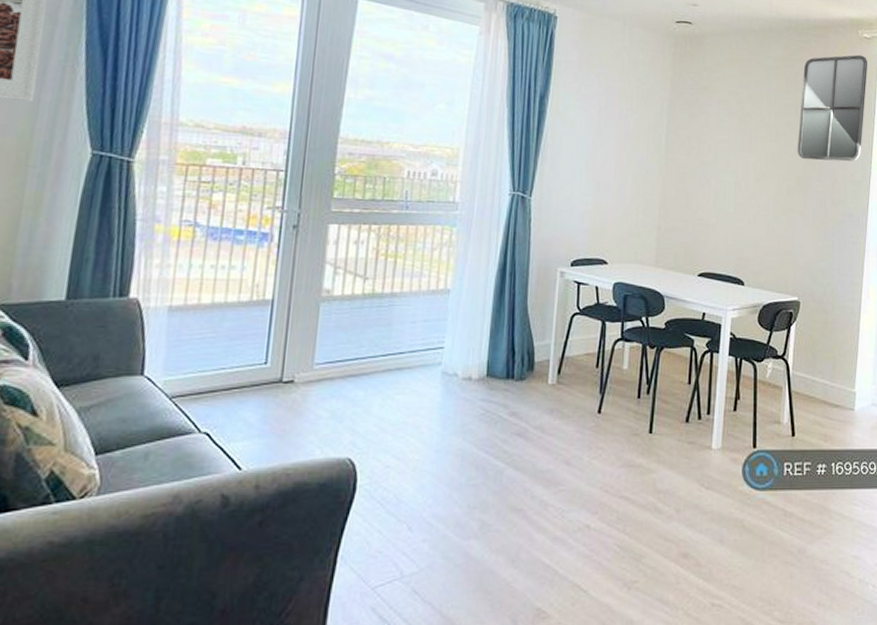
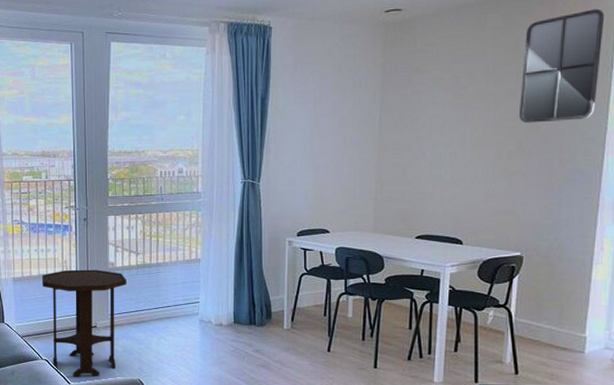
side table: none [216,297,346,459] -> present [42,269,127,377]

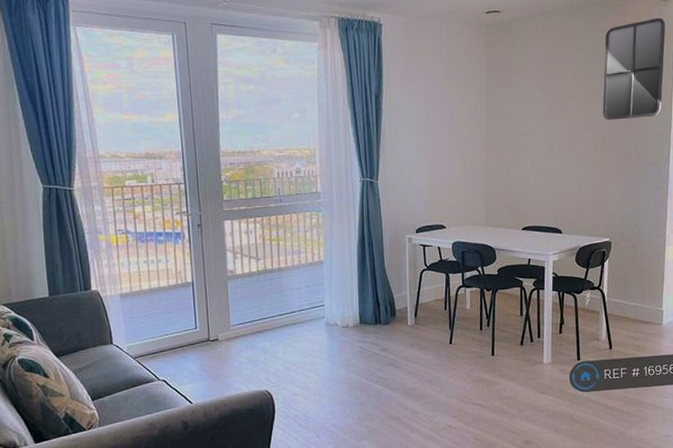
side table: present [42,269,127,377] -> none [154,278,248,396]

